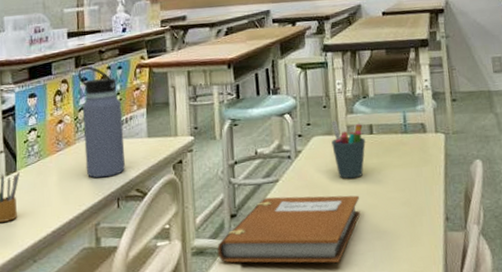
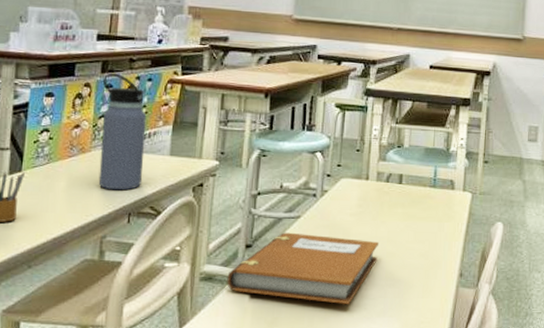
pen holder: present [331,120,366,179] -> none [359,165,393,225]

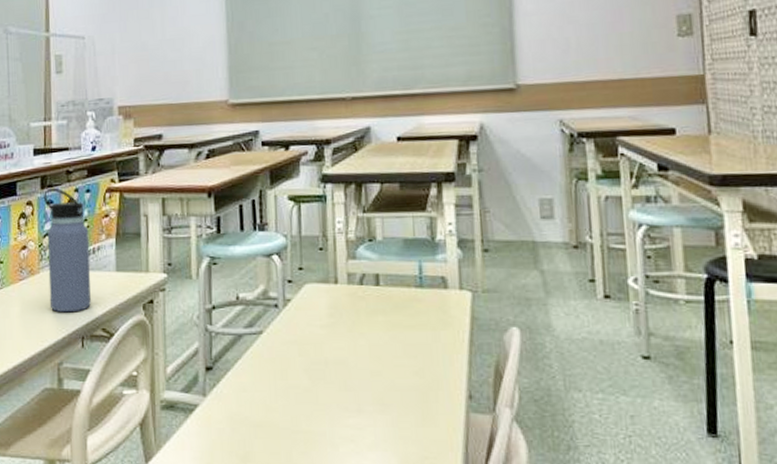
notebook: present [227,232,378,304] -> none [189,351,360,435]

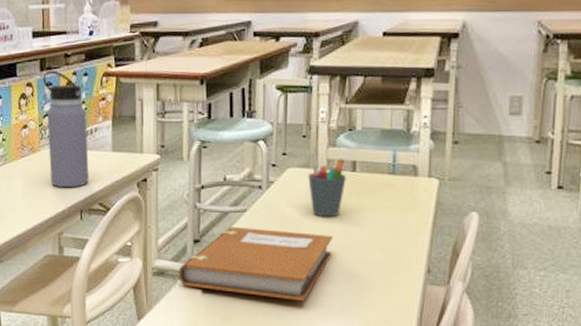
notebook: none [189,351,360,435] -> present [178,226,332,301]
pen holder: none [328,266,370,337] -> present [308,152,346,217]

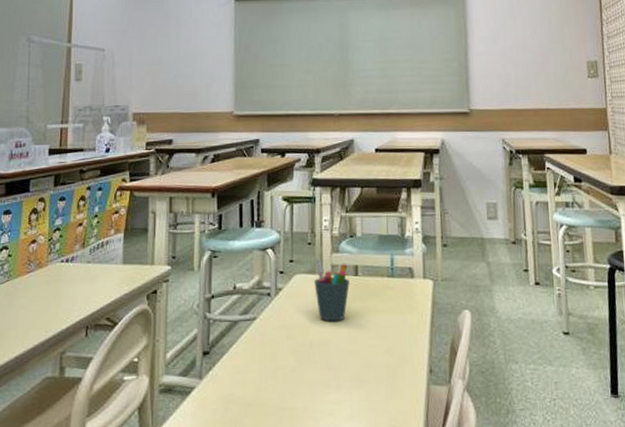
water bottle: present [43,70,89,188] -> none [56,185,99,304]
notebook: present [178,226,332,301] -> none [186,335,340,411]

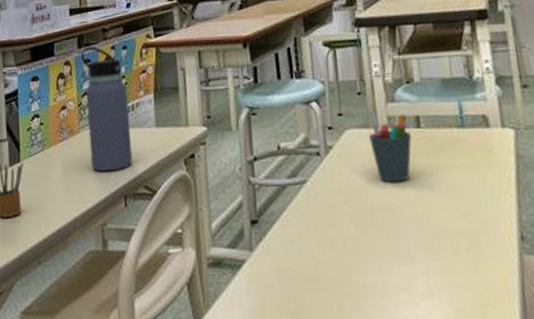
water bottle: none [56,185,99,304] -> present [81,46,132,172]

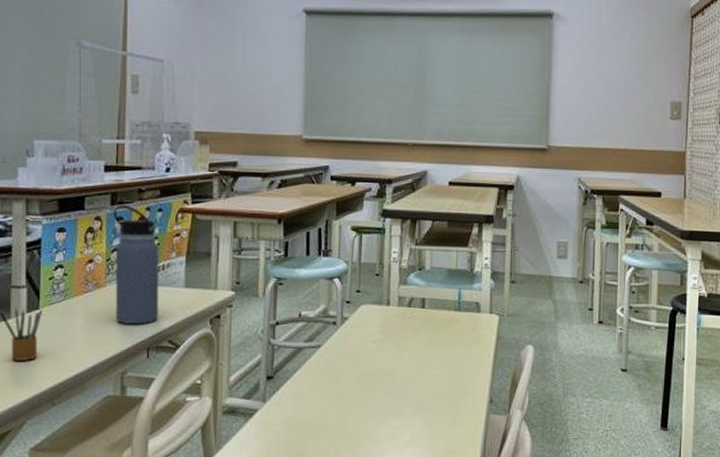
pen holder: present [367,110,412,183] -> none [381,290,416,351]

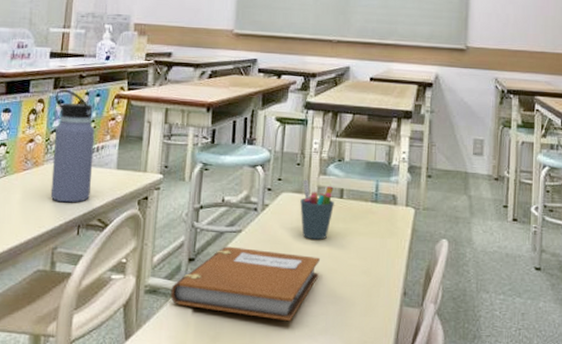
notebook: none [250,362,403,434] -> present [170,246,320,321]
pen holder: none [381,290,416,351] -> present [300,179,334,240]

